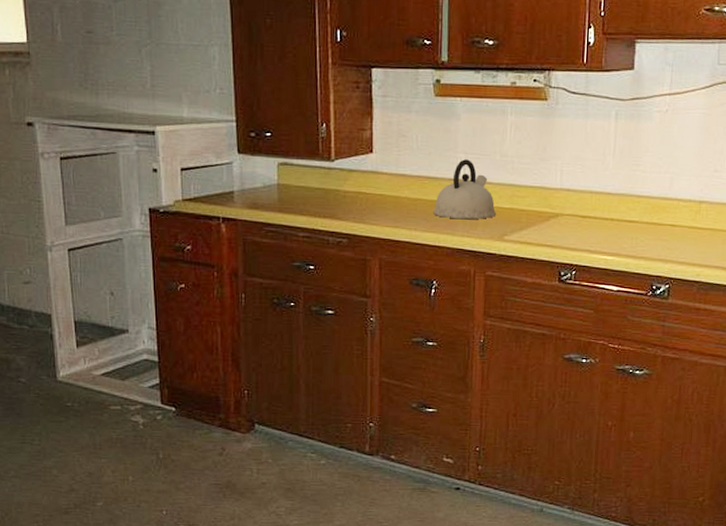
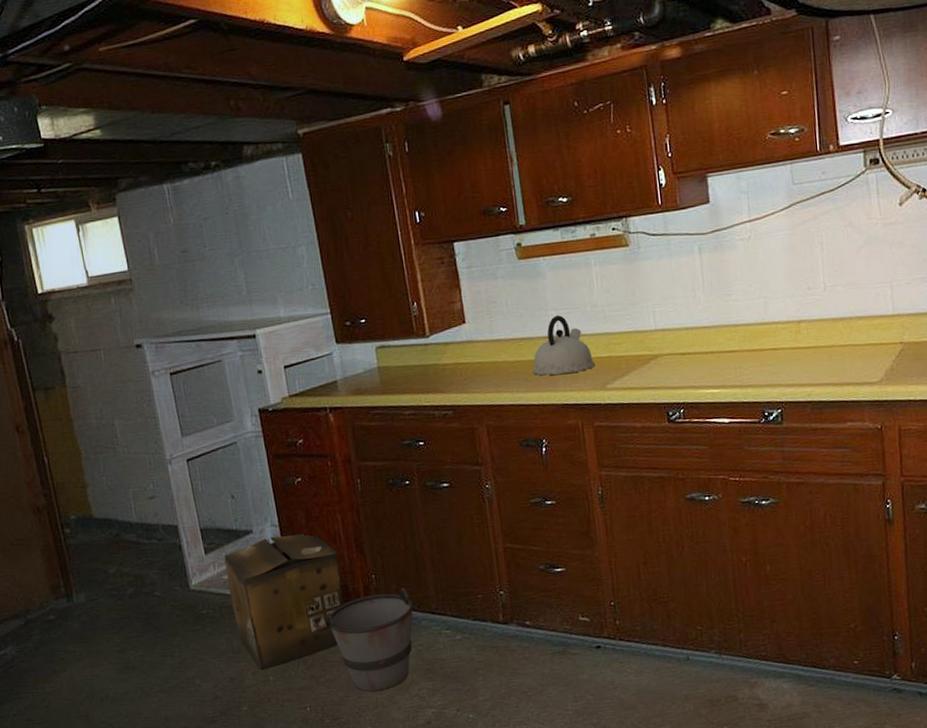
cardboard box: none [96,339,214,468] -> present [224,533,345,670]
bucket: none [182,406,283,504] -> present [316,587,414,692]

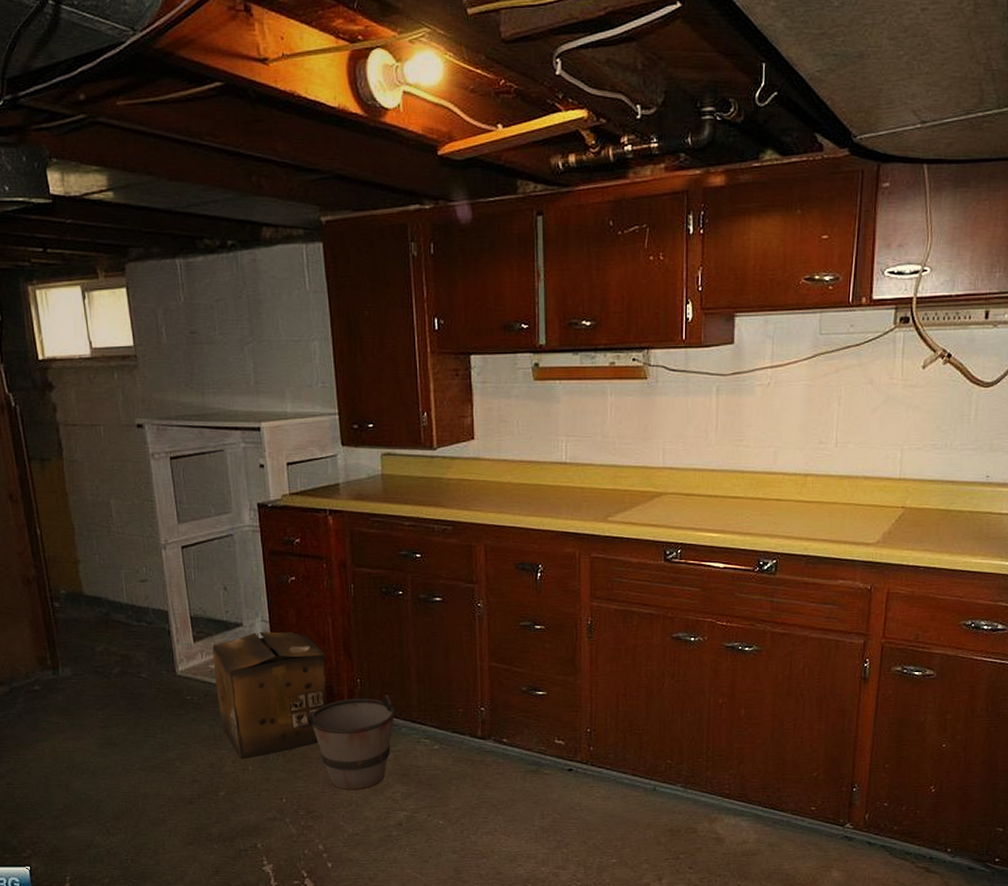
kettle: present [533,315,596,376] -> none [537,442,600,502]

